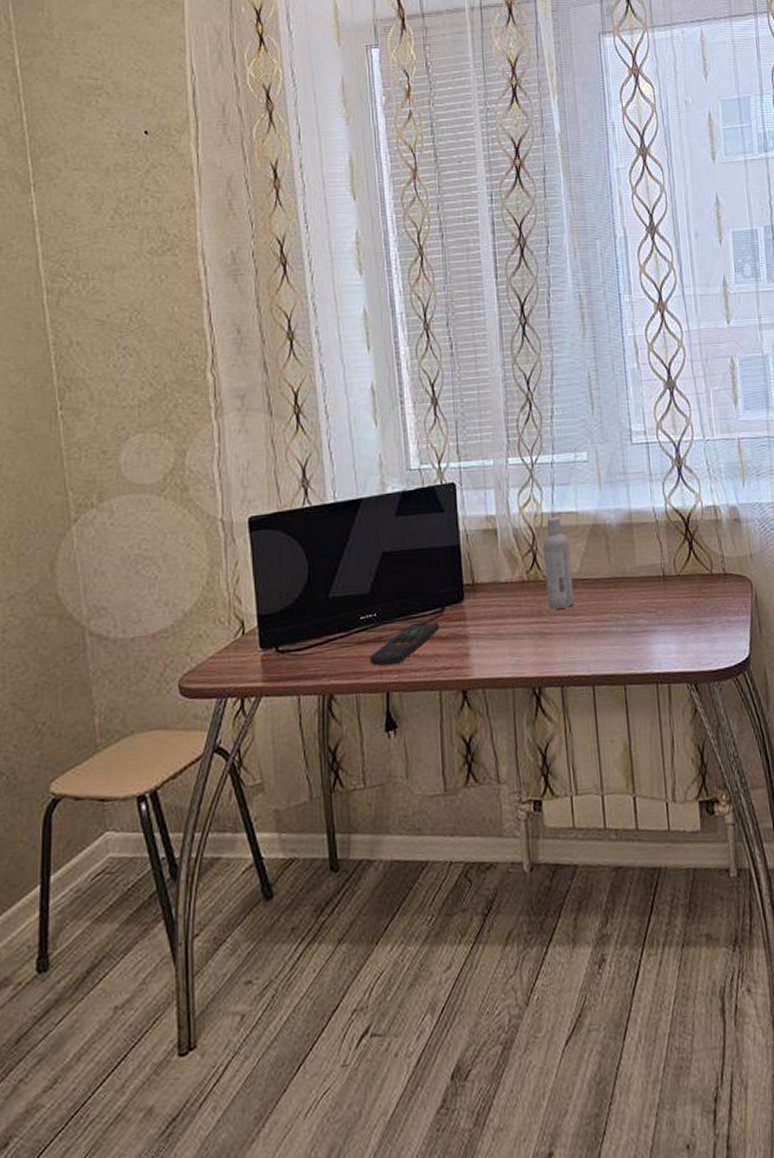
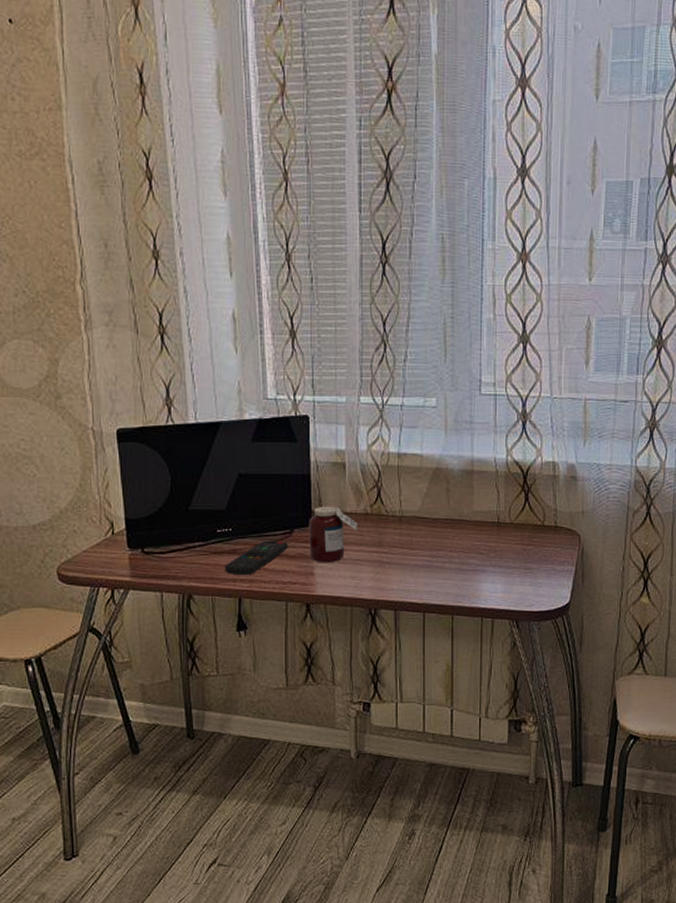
jar: none [461,576,514,642] -> present [309,506,357,563]
bottle: present [543,516,574,609] -> none [388,456,413,541]

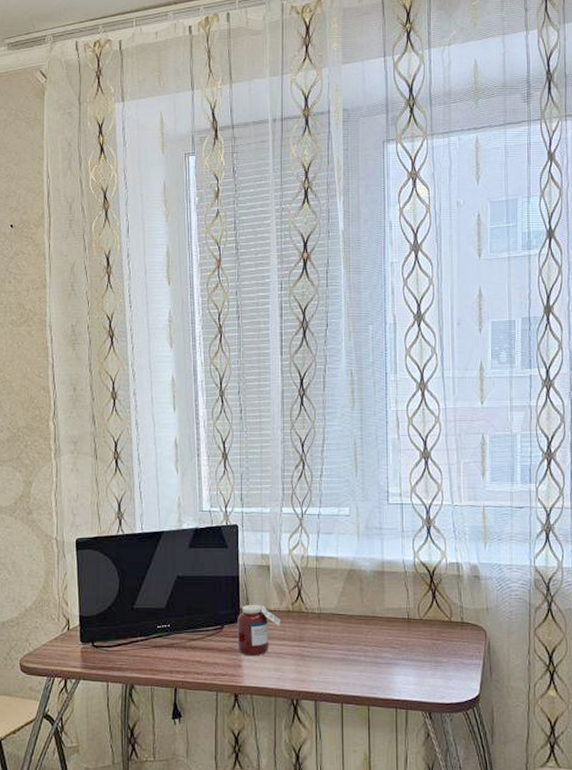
remote control: present [225,540,288,576] -> none [163,635,219,668]

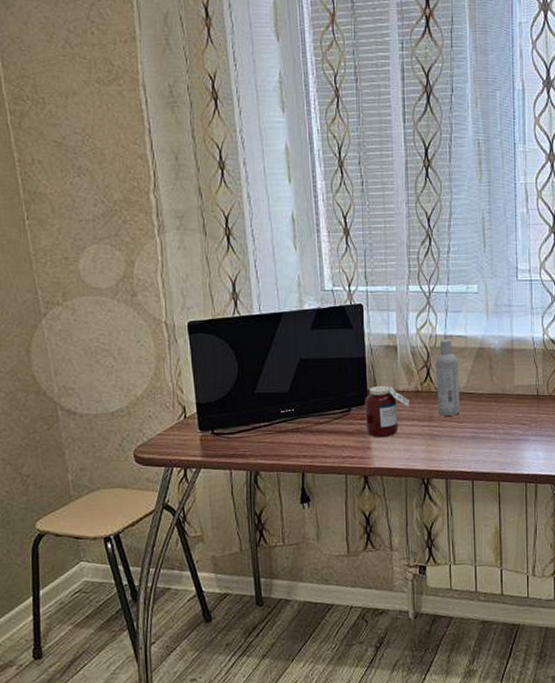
bottle: none [307,559,330,636] -> present [436,338,460,416]

